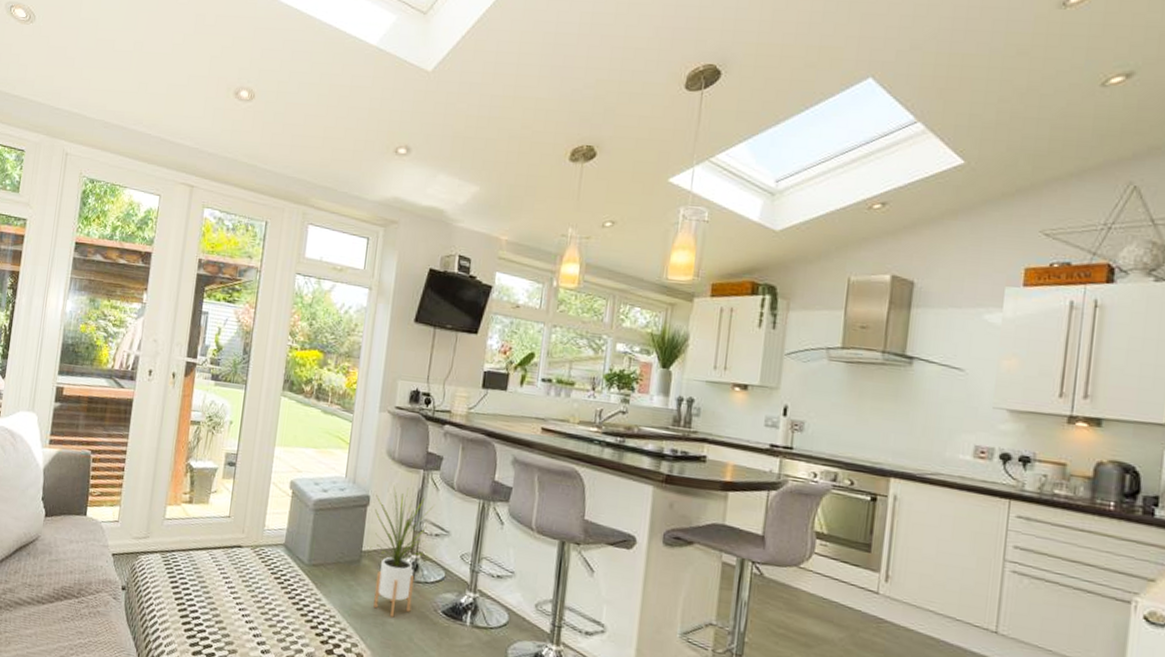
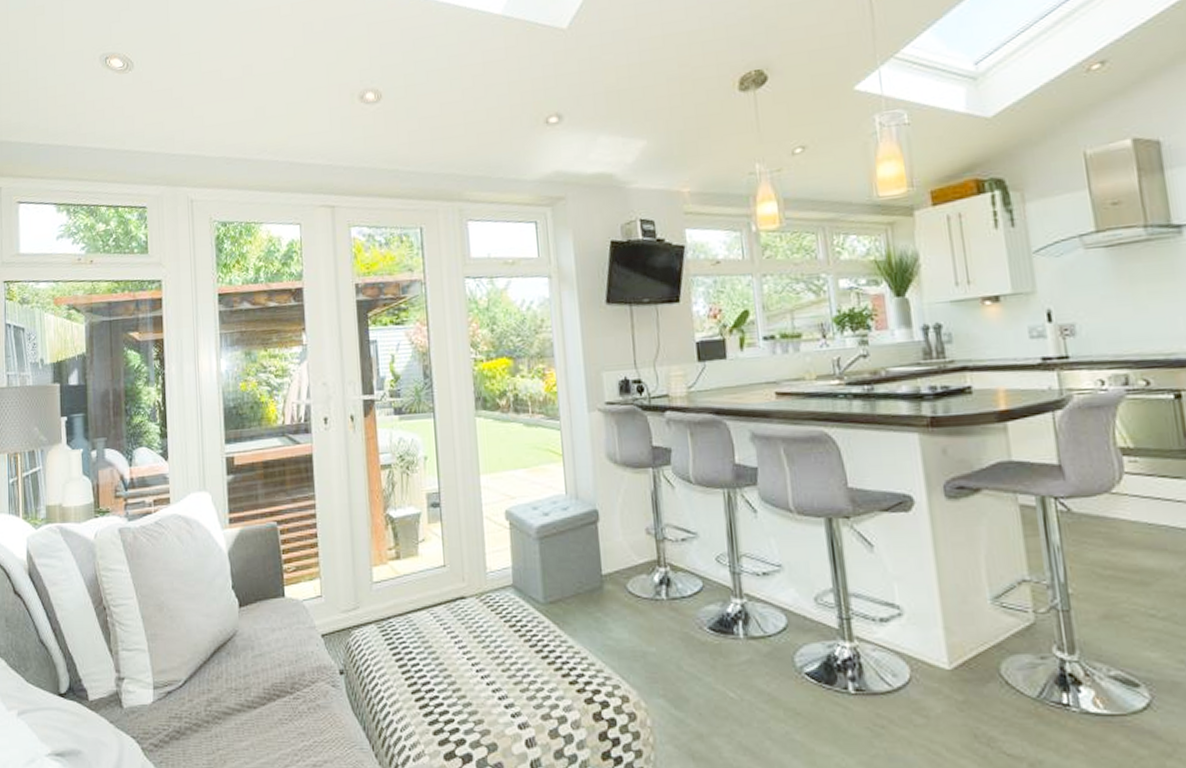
house plant: present [369,485,435,617] -> none [604,491,674,646]

